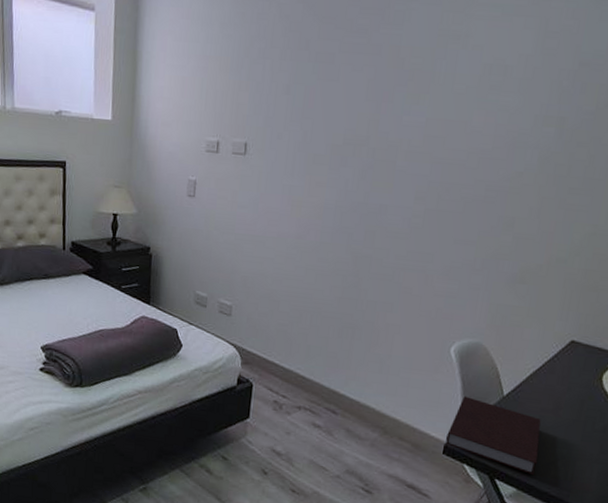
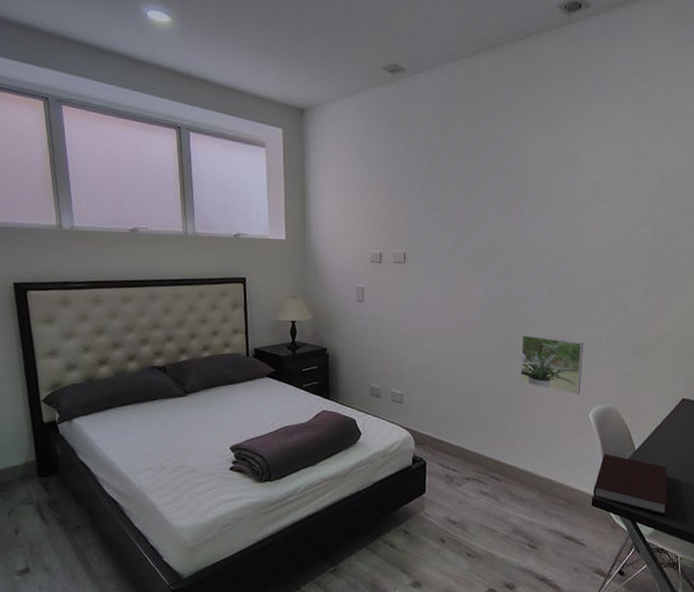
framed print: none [370,248,453,325] -> present [520,334,584,395]

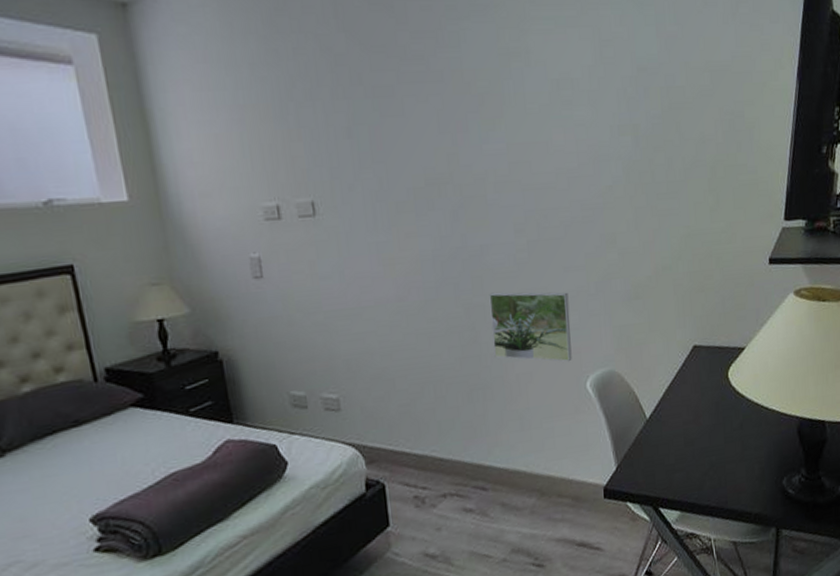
notebook: present [593,454,668,515] -> none [603,430,693,492]

